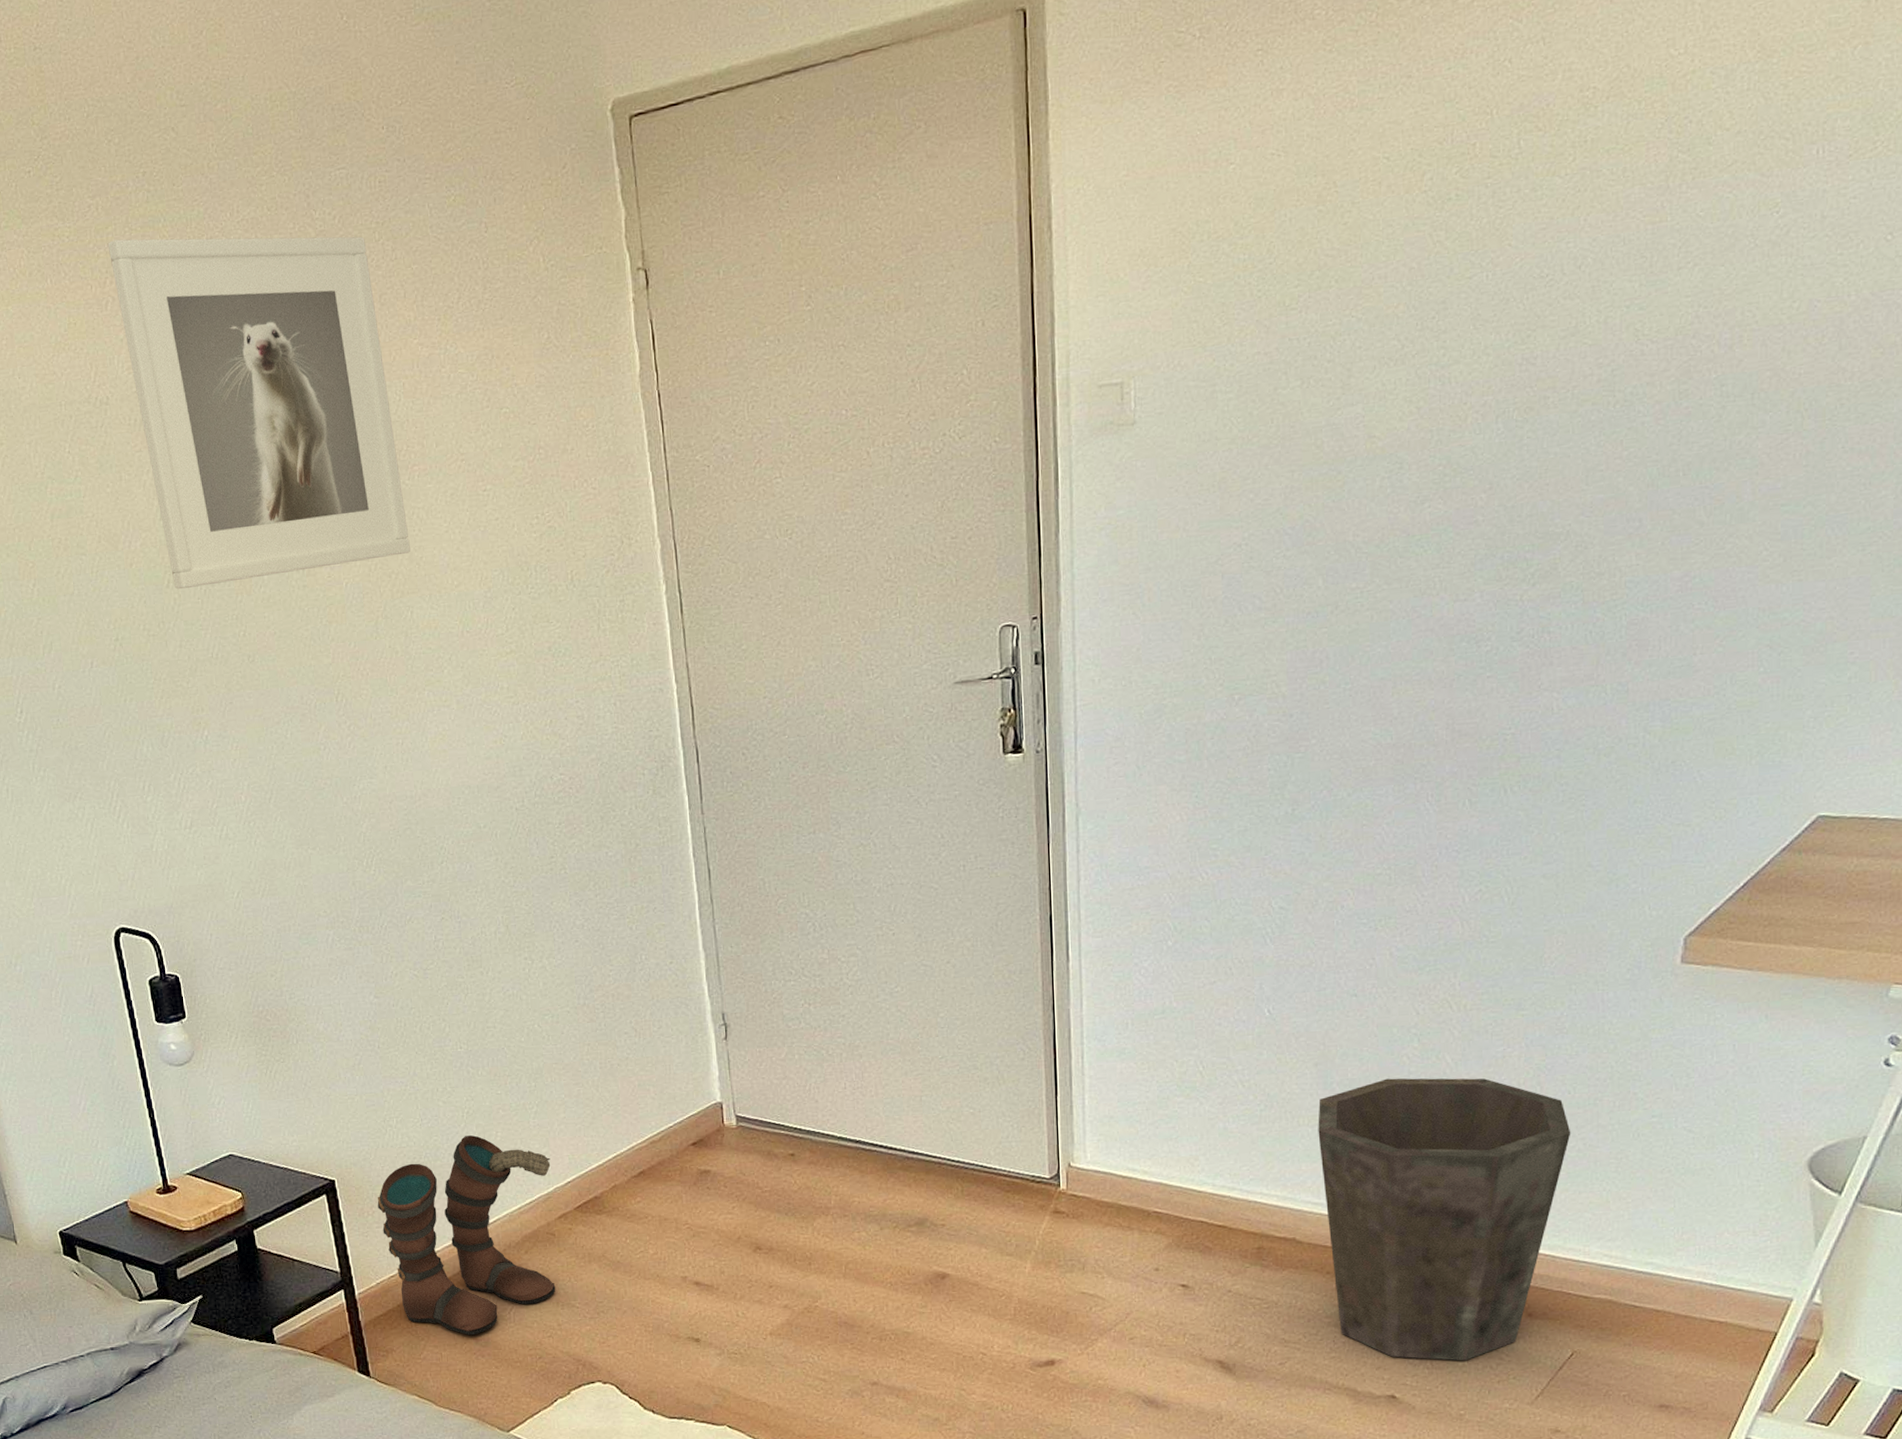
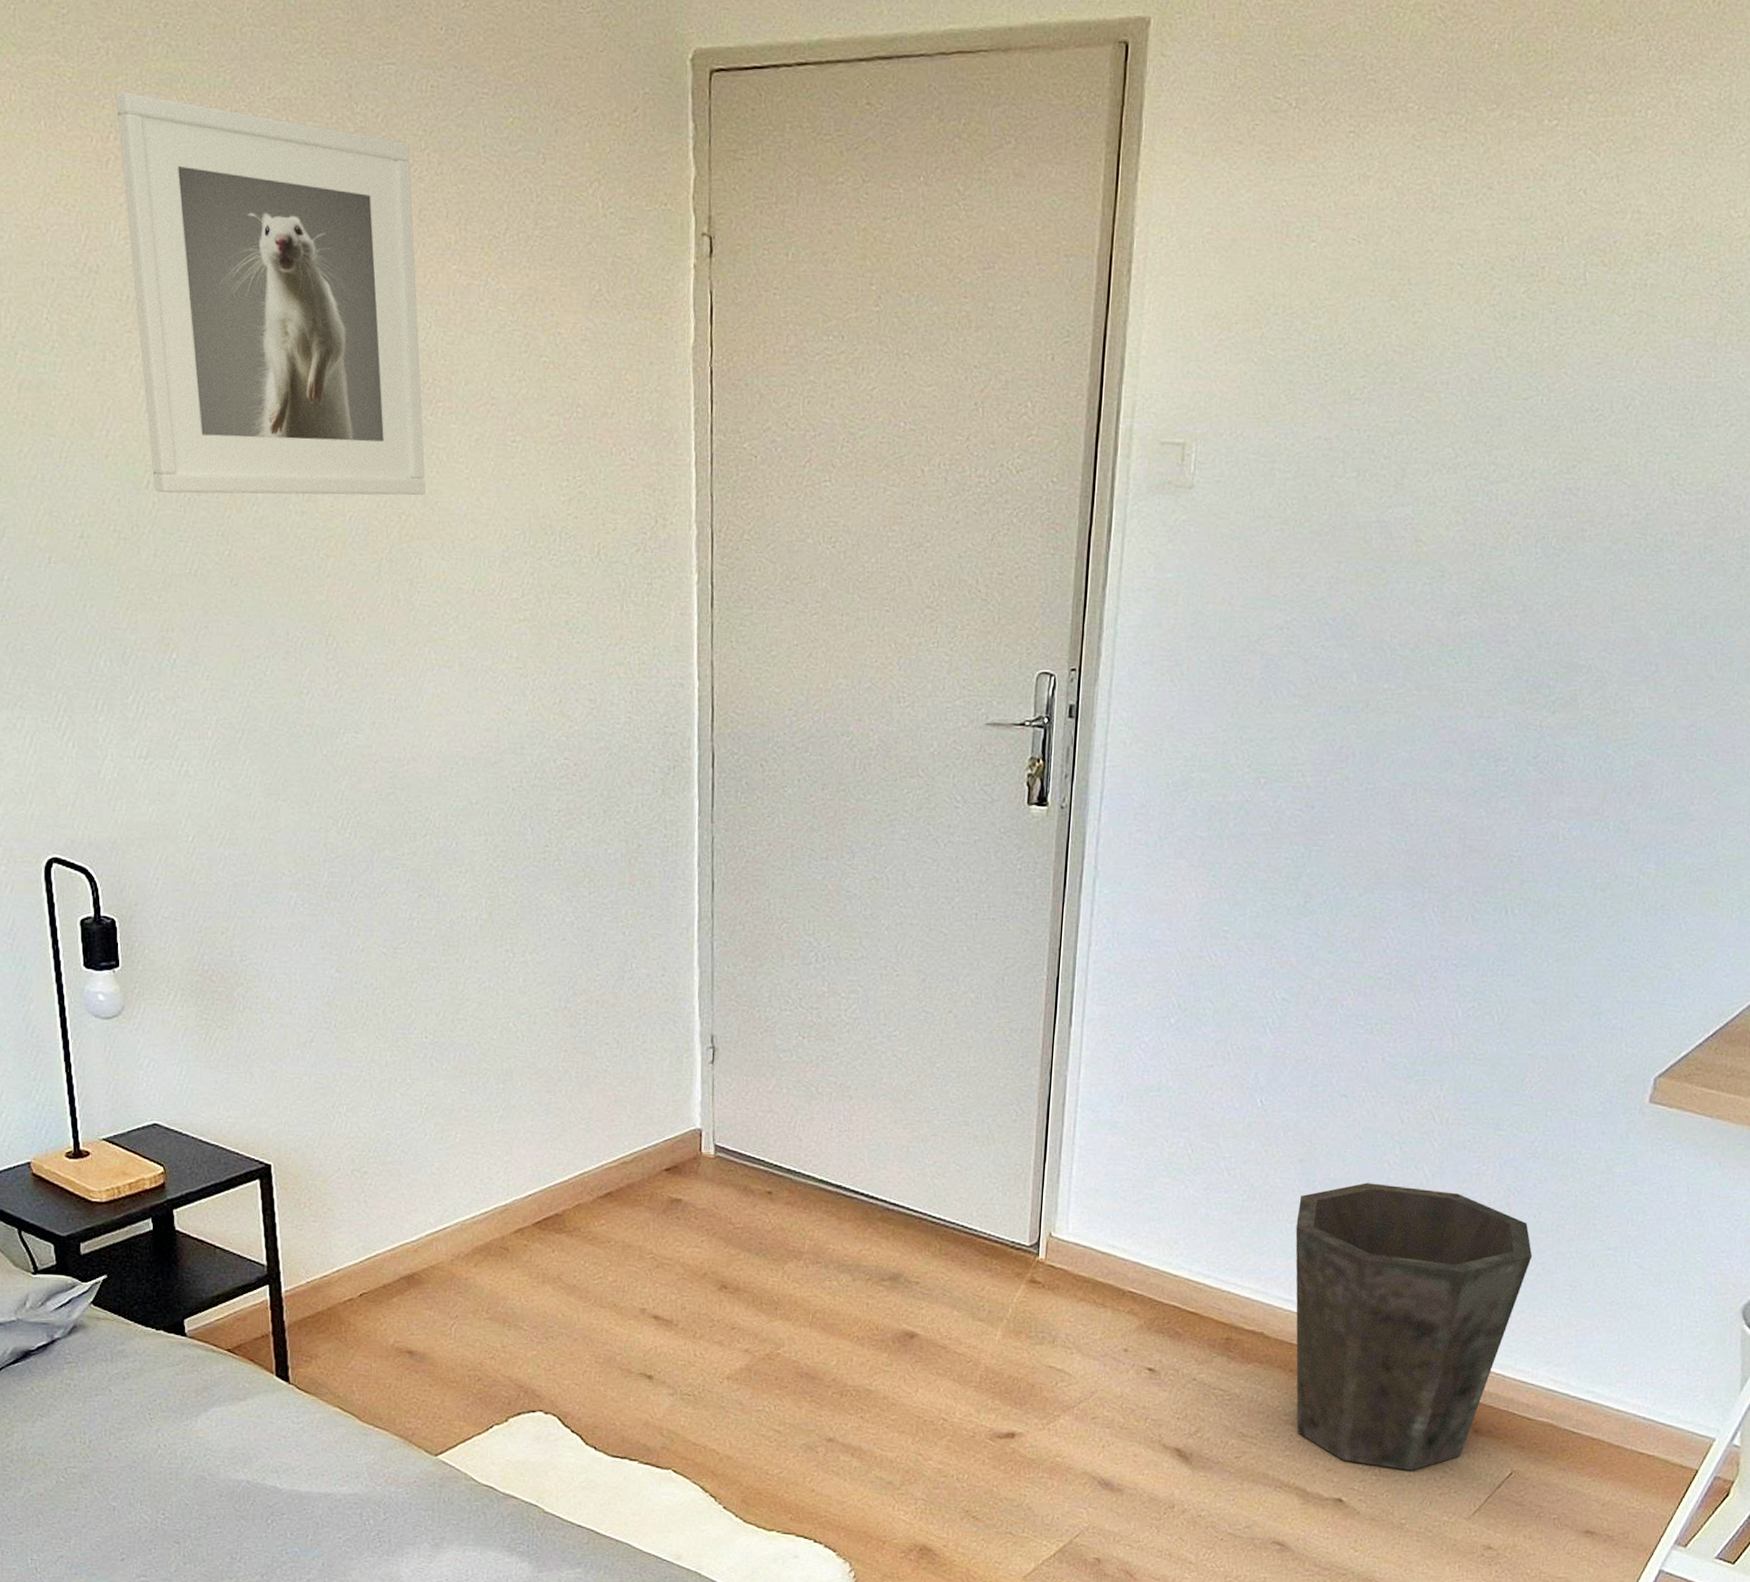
boots: present [377,1135,556,1336] -> none [316,1133,512,1349]

